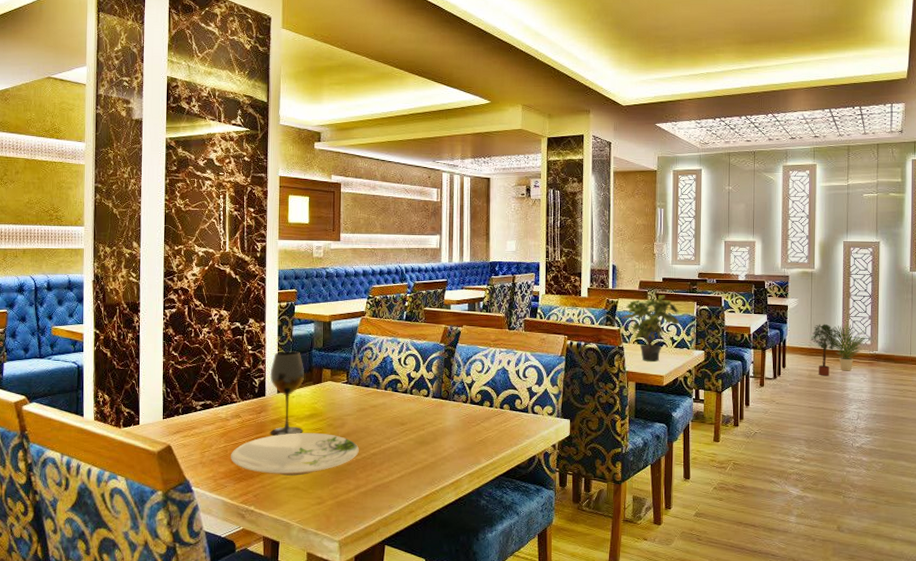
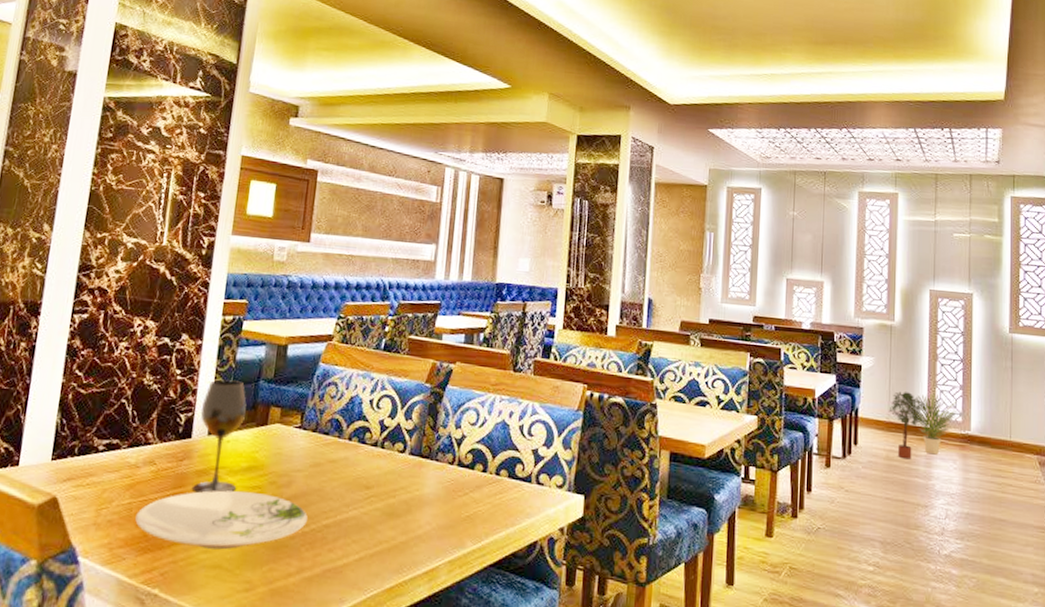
potted plant: present [620,292,680,362] -> none [655,336,729,426]

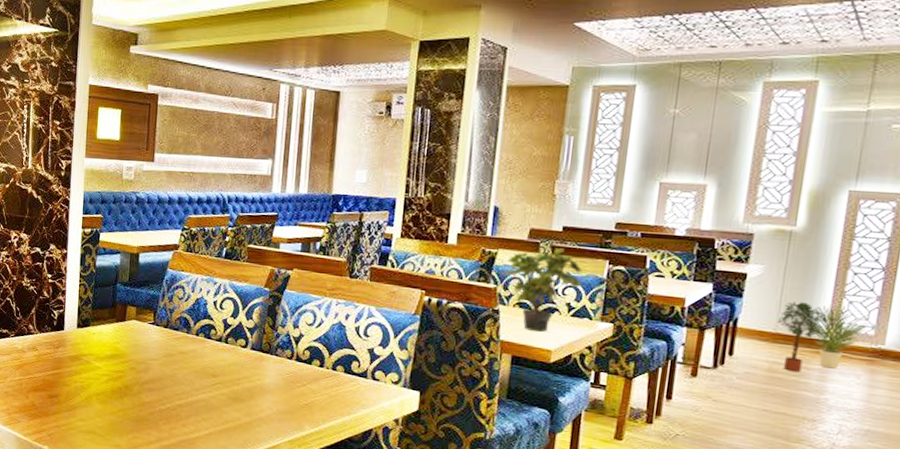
plate: present [135,490,308,550] -> none [25,372,163,420]
wineglass: present [193,380,247,493] -> none [68,283,107,375]
potted plant: none [655,336,729,426] -> present [499,244,582,332]

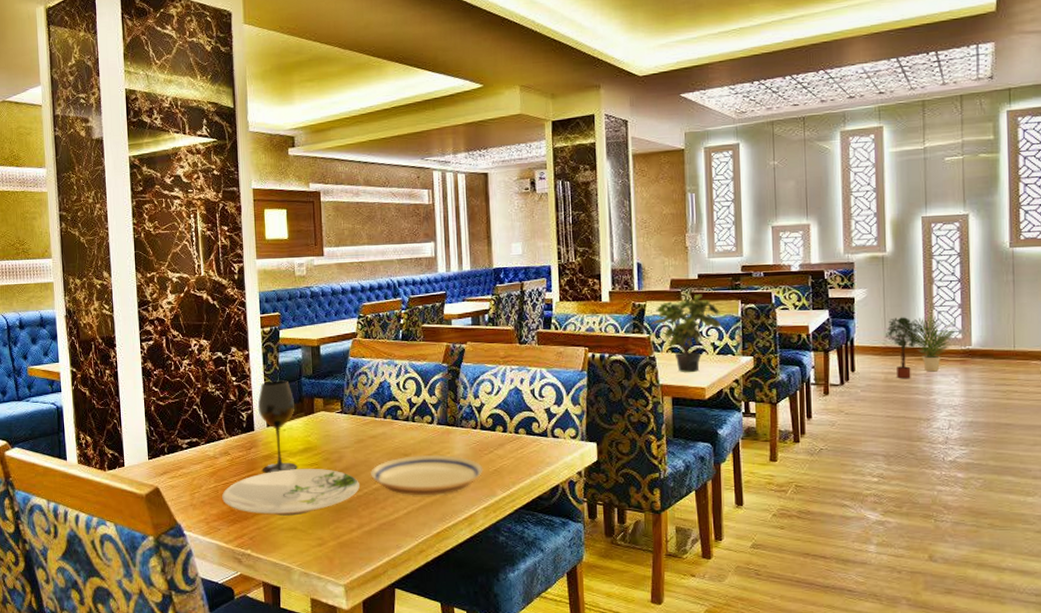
plate: none [25,372,163,420] -> present [222,469,360,516]
wineglass: none [68,283,107,375] -> present [257,380,298,473]
plate: none [176,377,294,422] -> present [371,454,483,496]

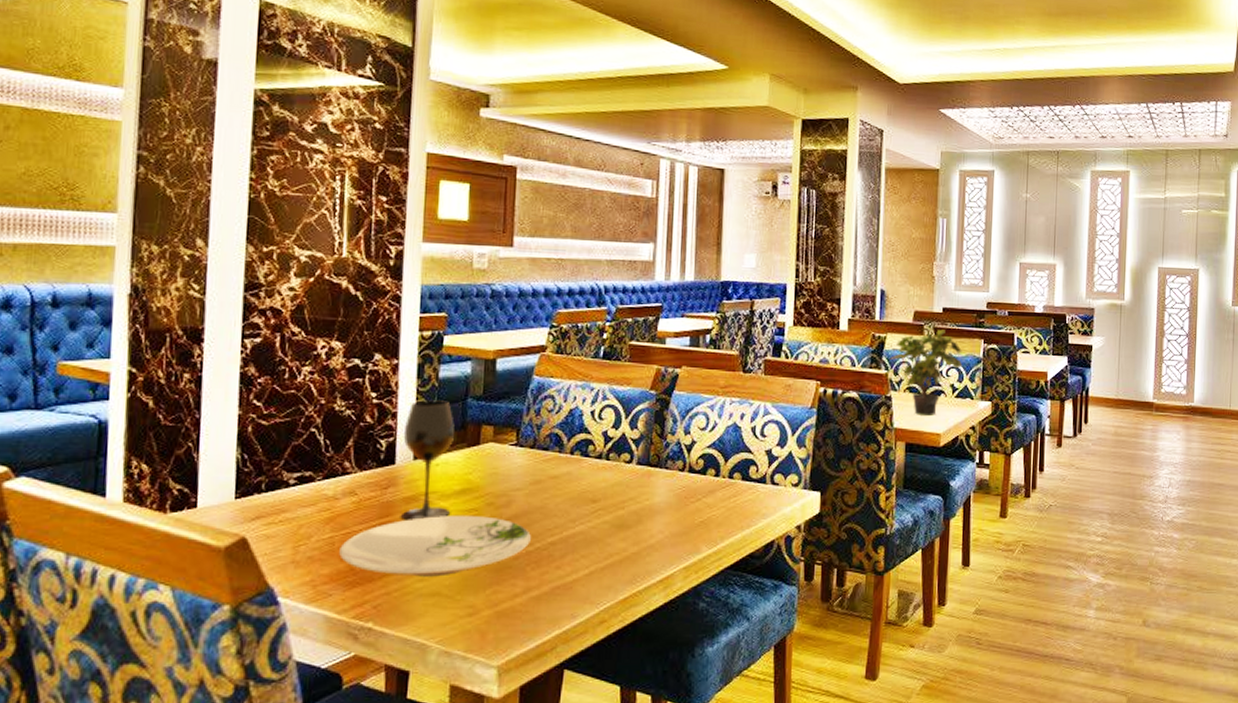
plate: present [371,454,483,496] -> none [547,501,688,552]
potted tree: present [885,317,924,379] -> none [1117,369,1153,434]
potted plant: present [903,315,957,372] -> none [1134,368,1183,428]

